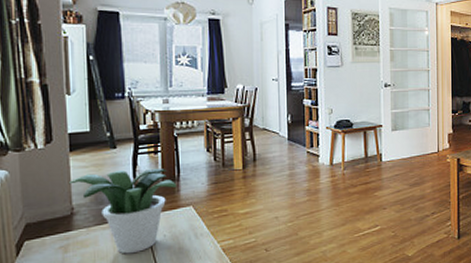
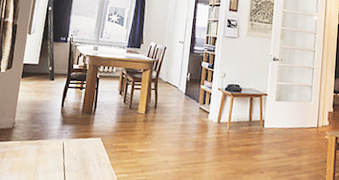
potted plant: present [68,169,177,254] -> none [15,97,92,170]

